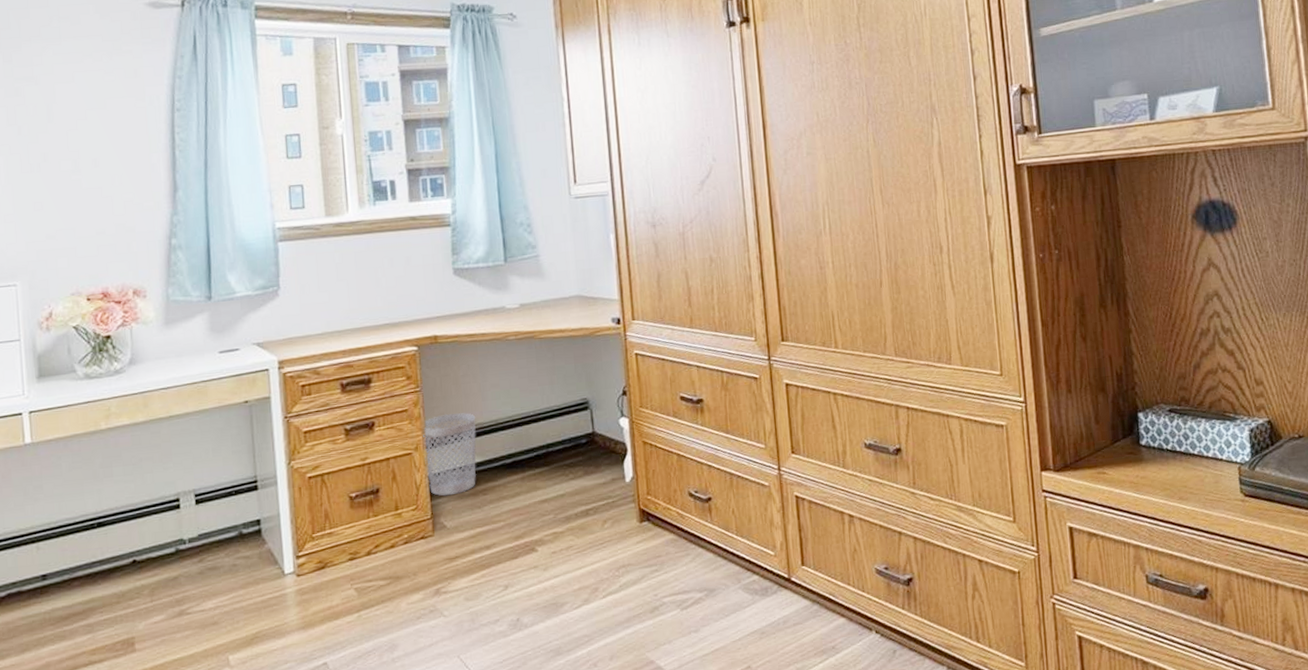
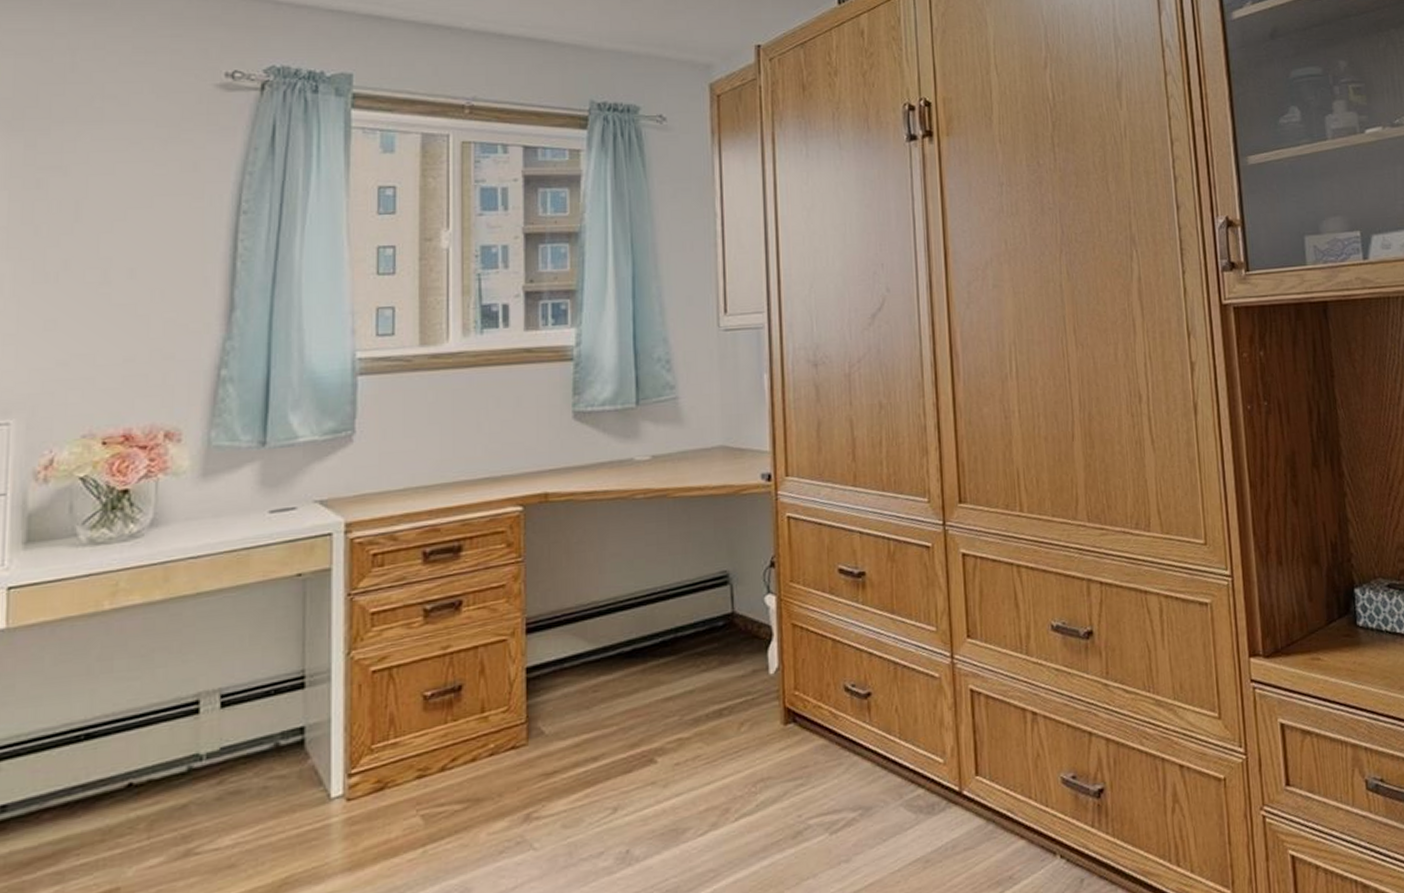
wastebasket: present [423,413,476,496] -> none [522,589,590,694]

